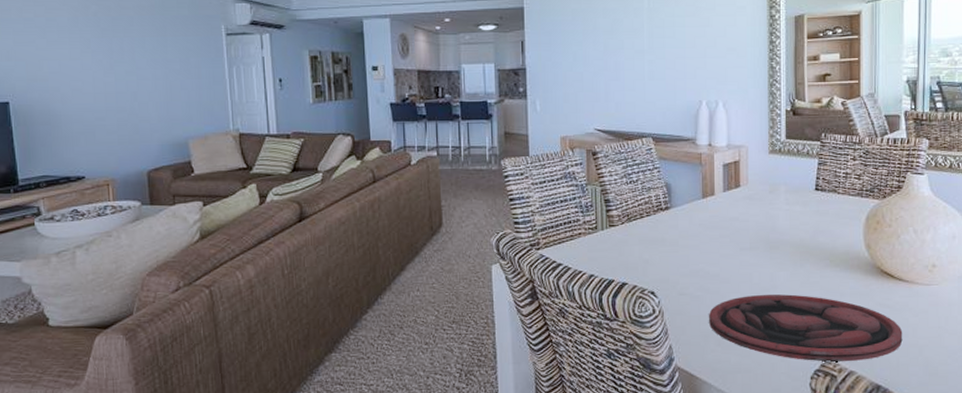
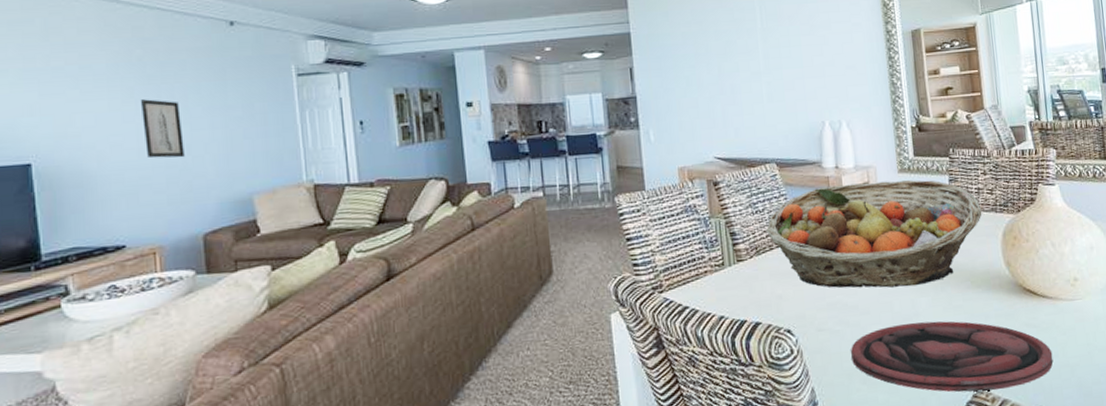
wall art: none [95,50,132,104] -> present [140,99,185,159]
fruit basket: none [639,160,848,261] -> present [766,179,982,288]

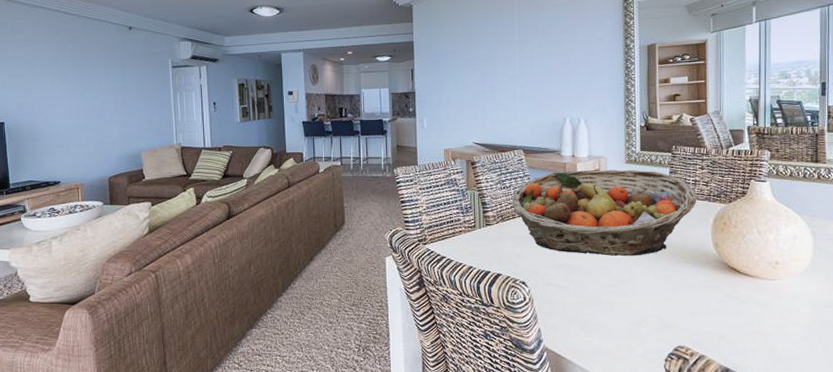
wall art: present [140,99,185,159] -> none [71,81,98,123]
plate: present [851,321,1053,392] -> none [573,286,749,346]

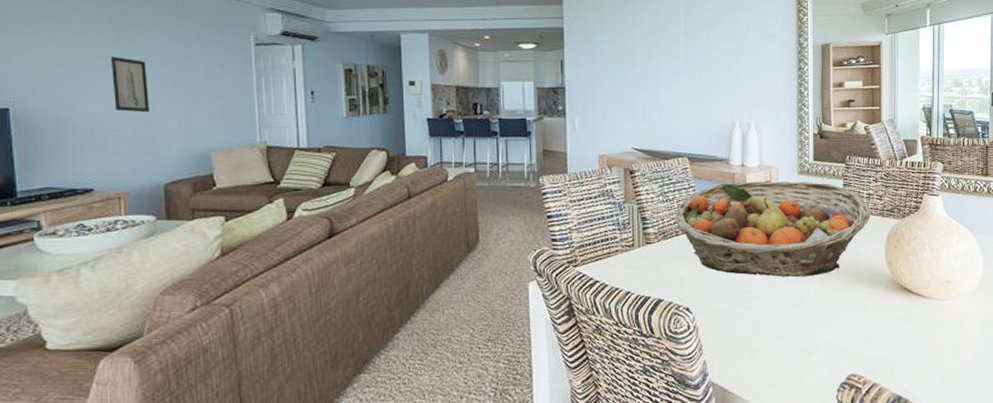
wall art: none [71,81,98,123] -> present [110,56,150,113]

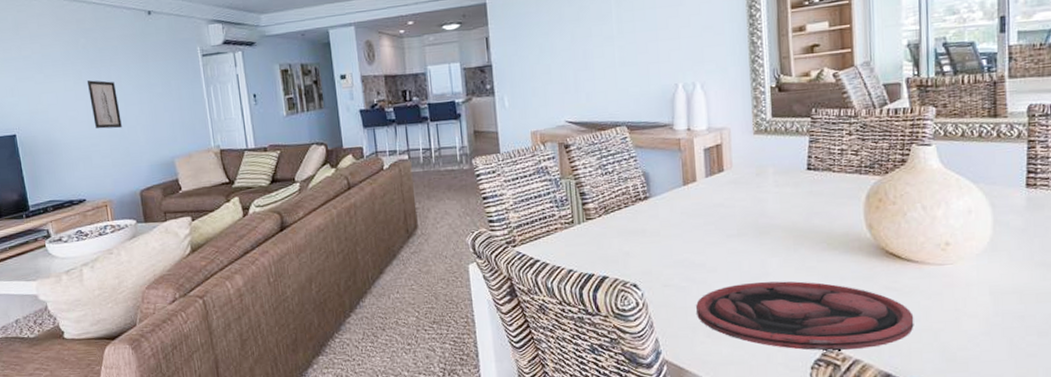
fruit basket: present [674,181,870,278] -> none [615,141,844,248]
plate: none [742,310,921,375] -> present [696,281,914,351]

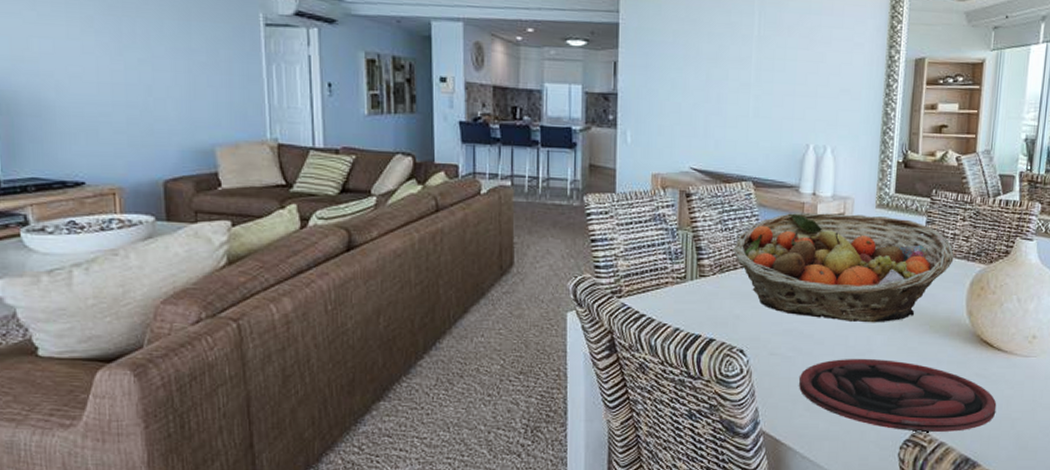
wall art: present [86,80,122,129] -> none [100,31,146,99]
fruit basket: none [615,141,844,248] -> present [733,212,954,323]

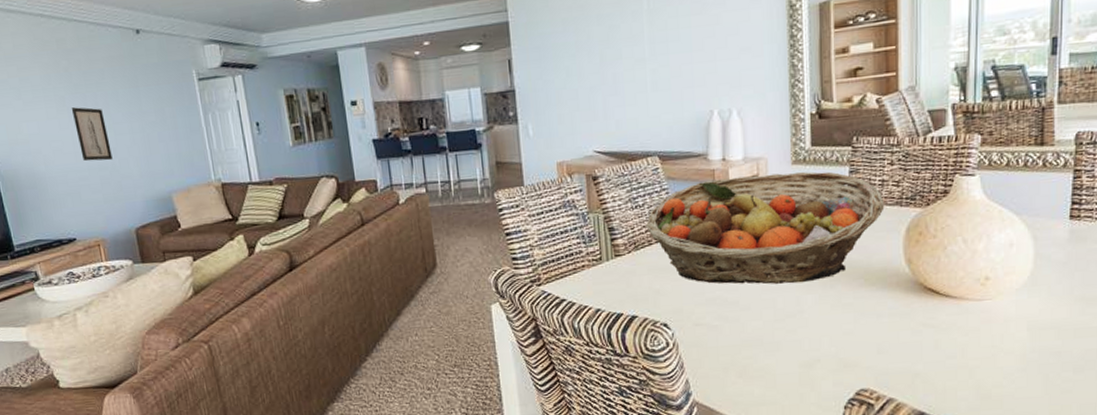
wall art: none [100,31,146,99] -> present [71,107,113,162]
plate: present [799,359,997,432] -> none [728,318,950,390]

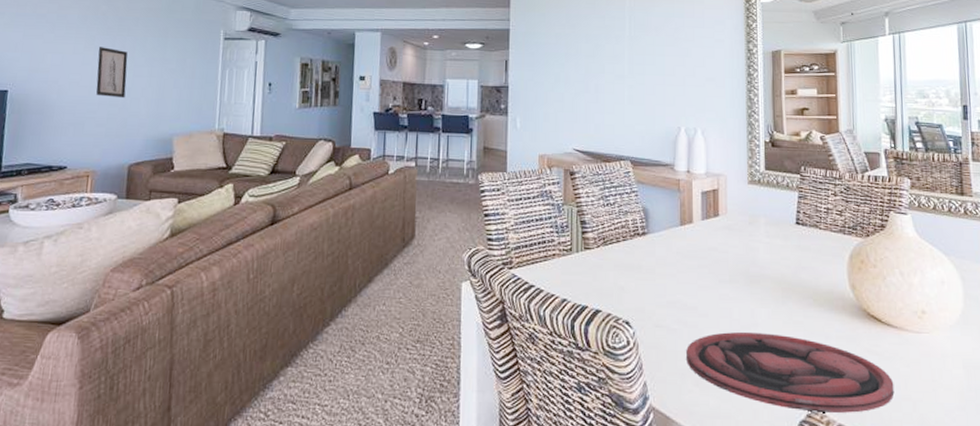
fruit basket: present [646,171,885,284] -> none [615,188,830,296]
plate: none [728,318,950,390] -> present [686,332,895,413]

